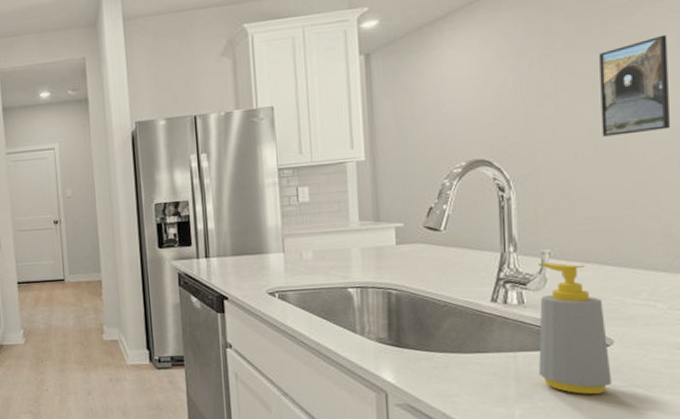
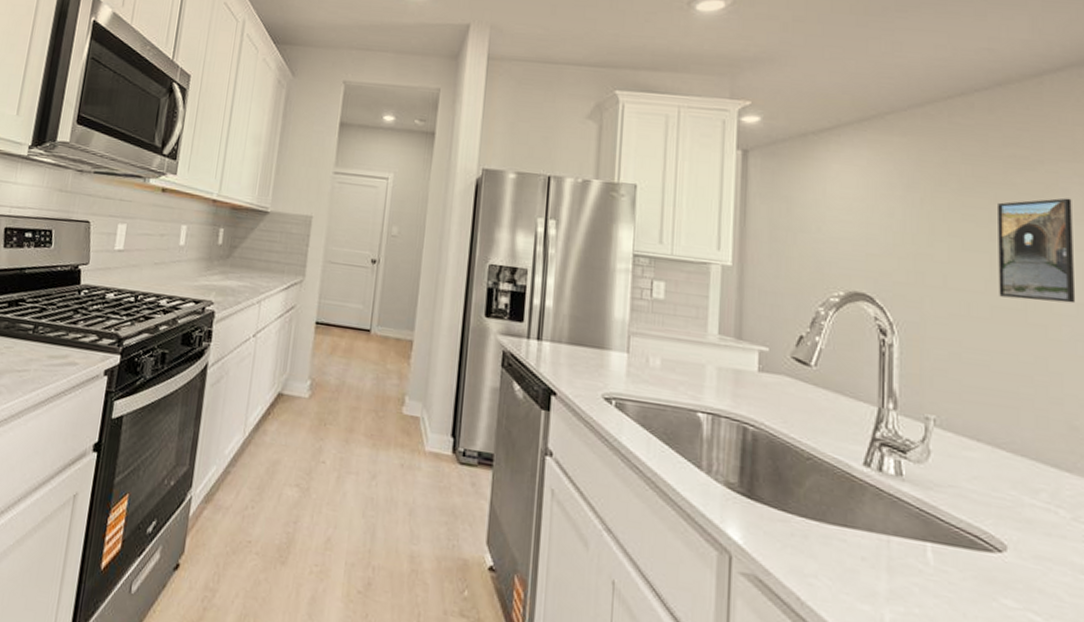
soap bottle: present [538,262,612,394] -> none [917,430,1004,613]

